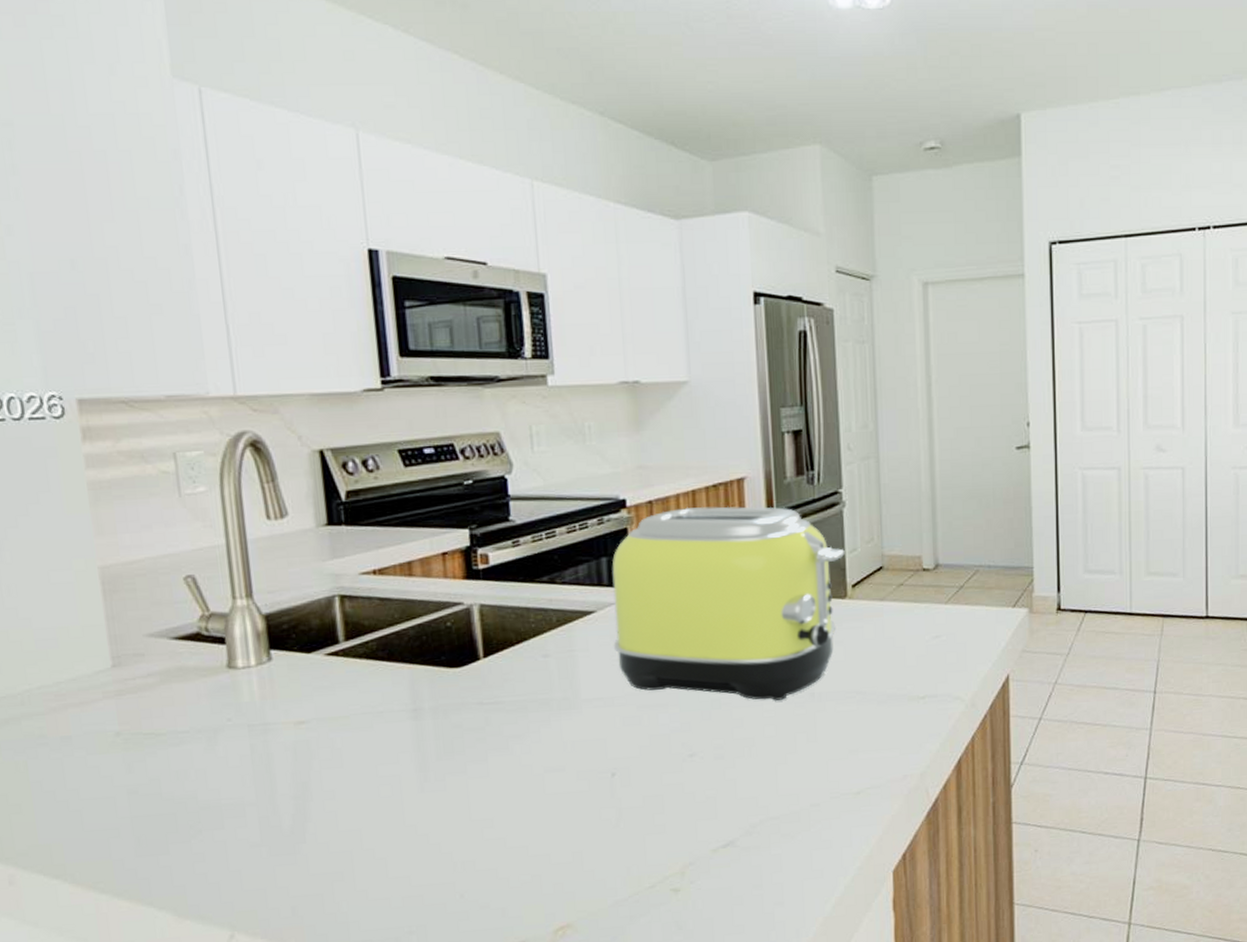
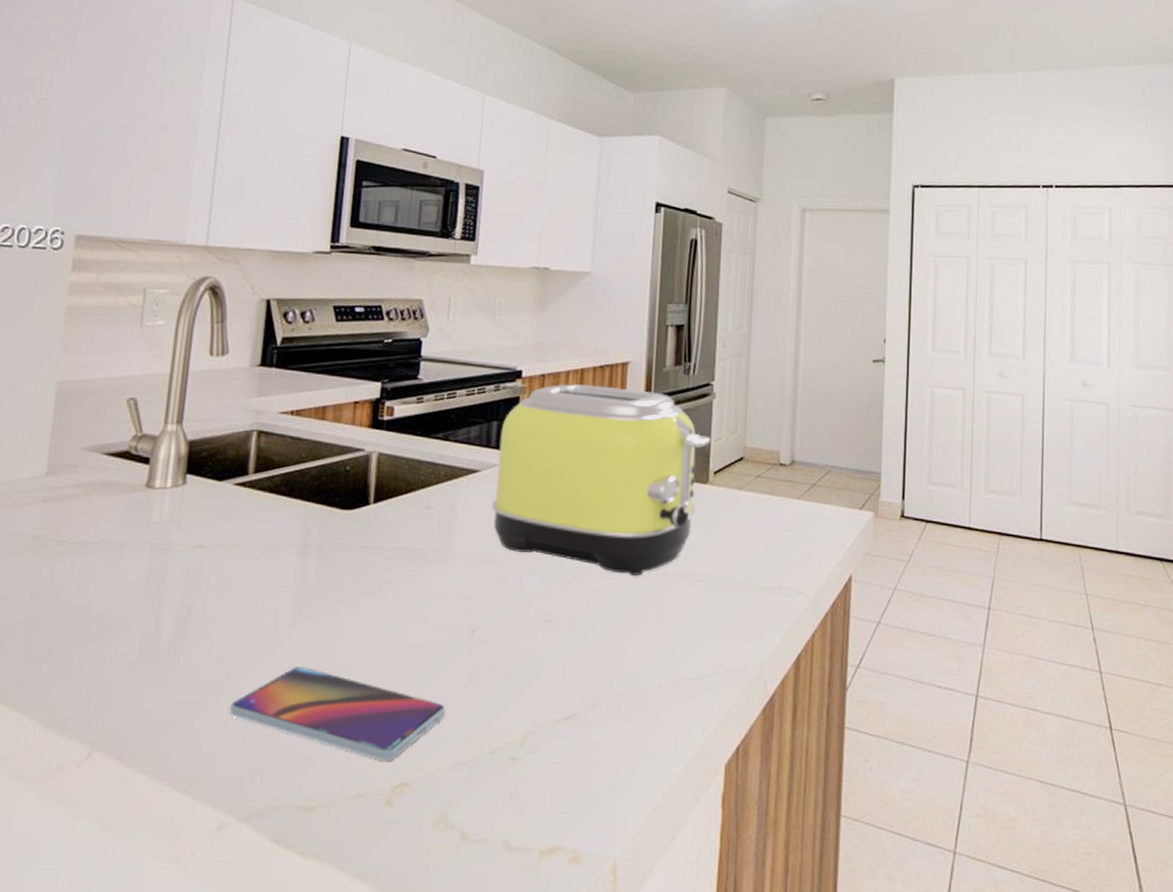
smartphone: none [370,828,598,908] -> present [230,667,446,761]

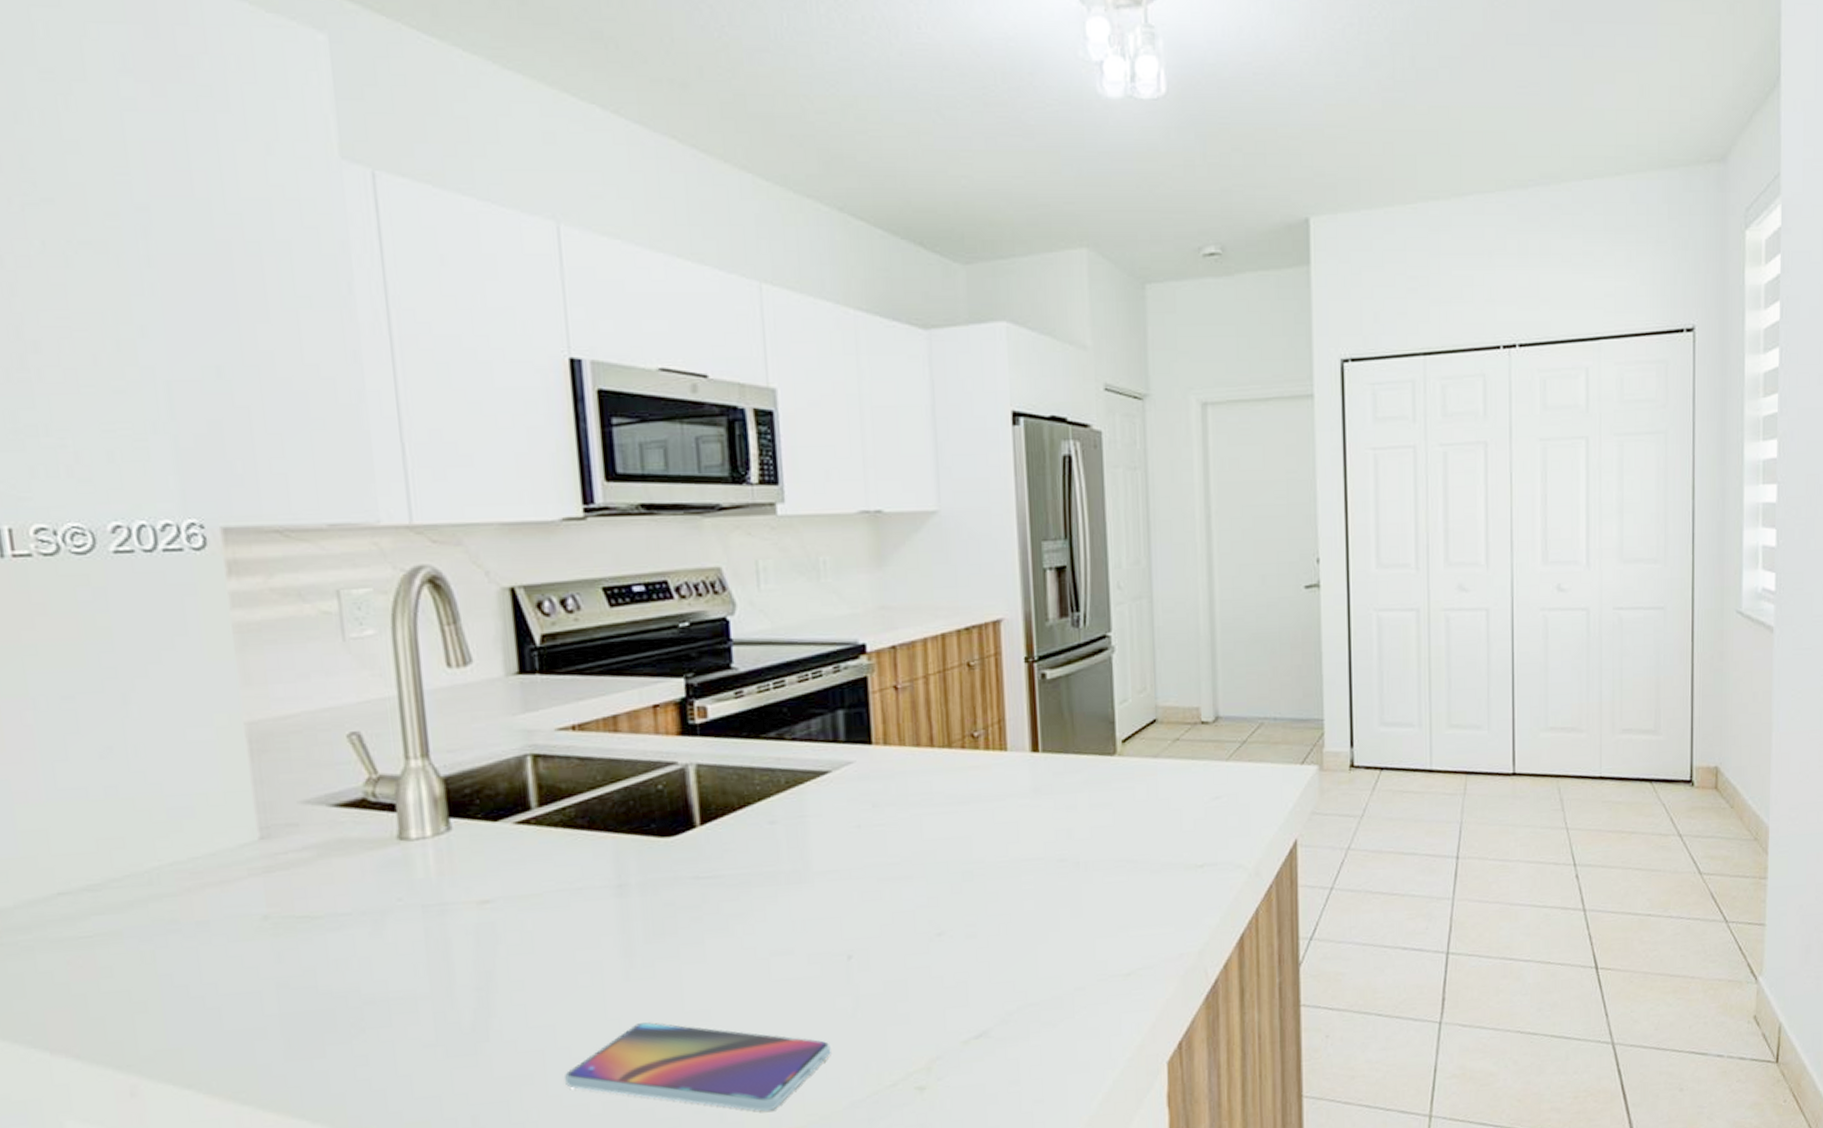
toaster: present [491,383,711,576] -> none [849,651,1114,871]

